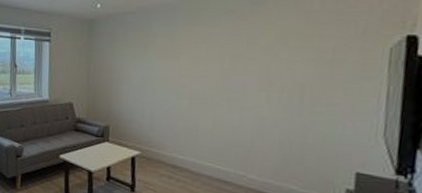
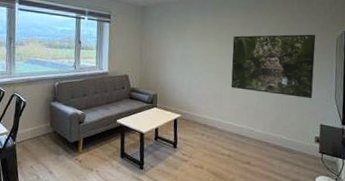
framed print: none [211,43,353,135] -> present [231,34,316,98]

